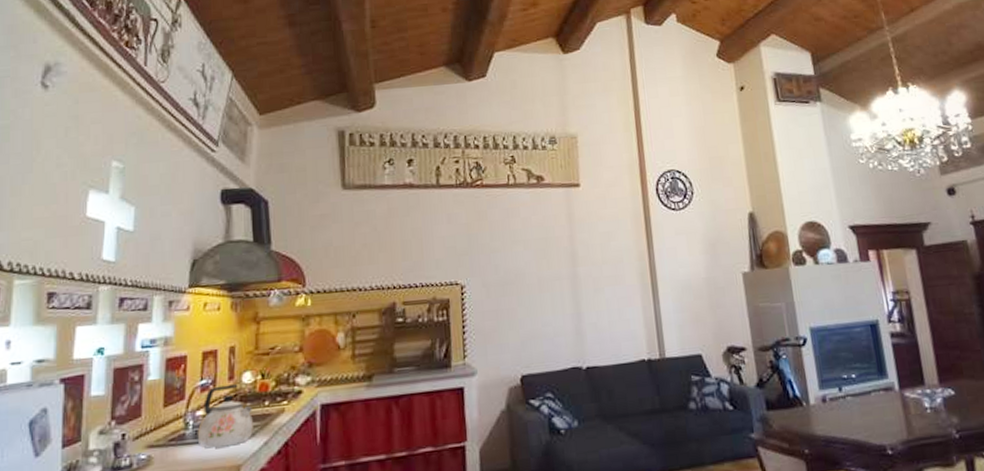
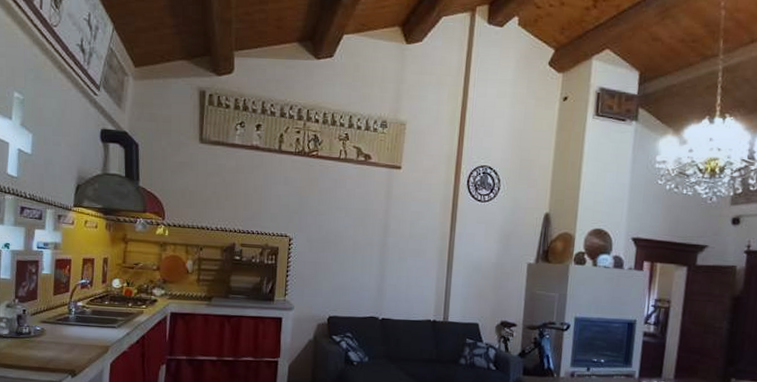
kettle: present [197,384,254,448] -> none [77,286,120,332]

